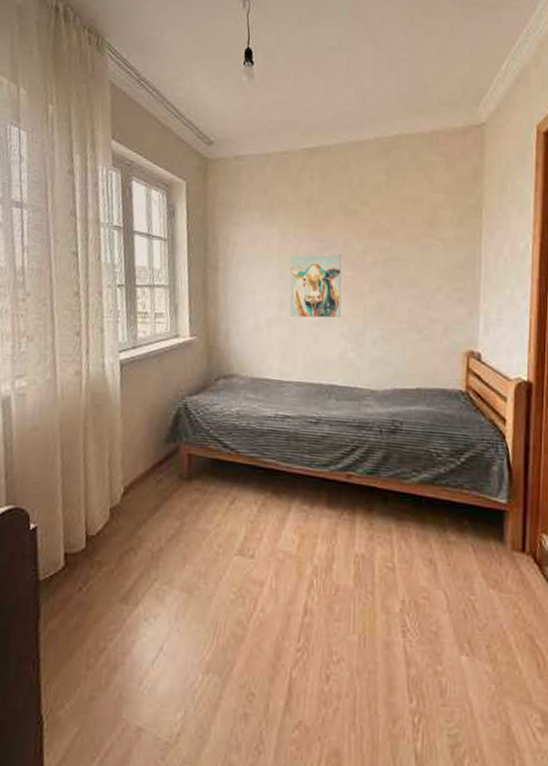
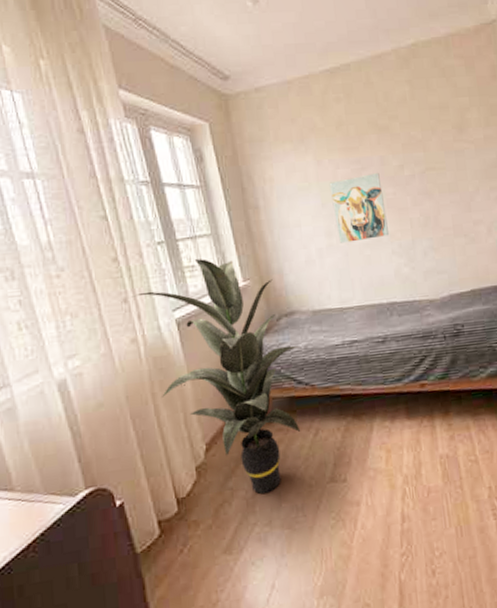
indoor plant: none [84,307,233,551] -> present [131,259,301,495]

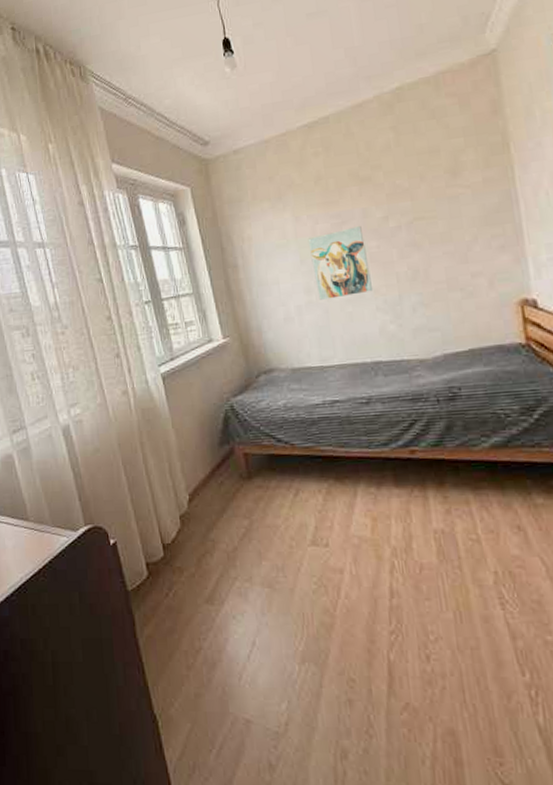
indoor plant: present [131,259,301,495] -> none [123,317,281,550]

